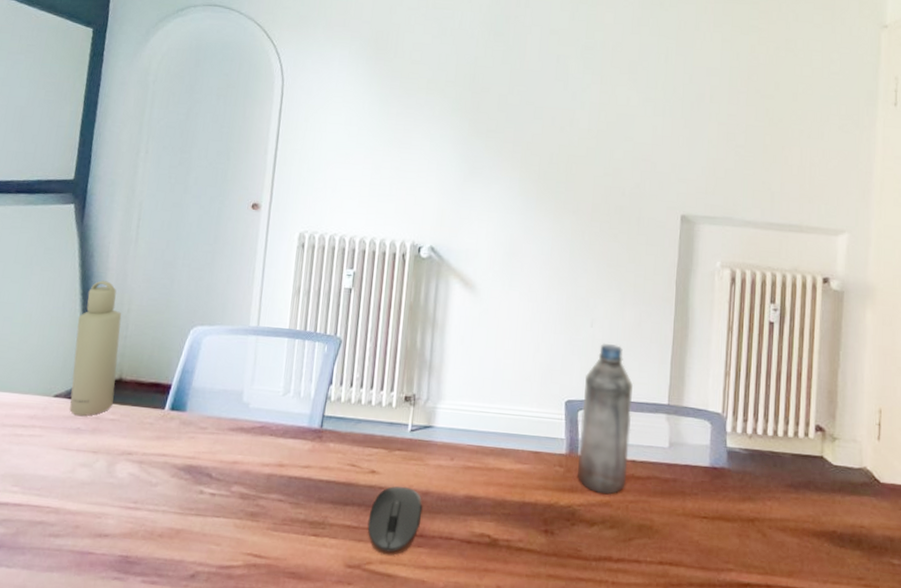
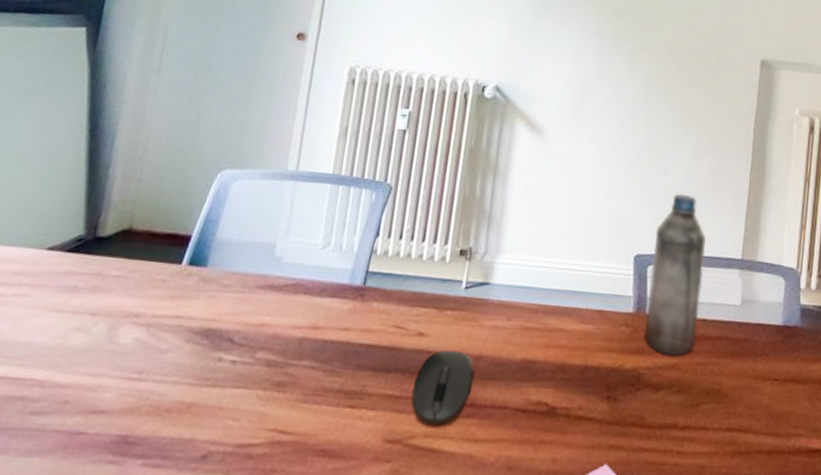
bottle: present [69,280,122,416] -> none [65,115,136,272]

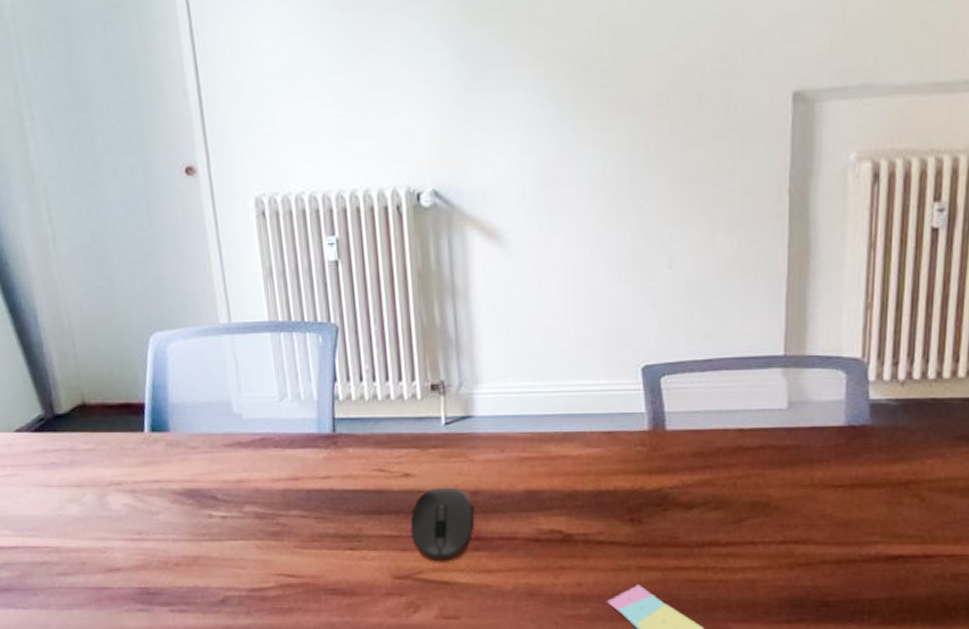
water bottle: present [644,193,707,357] -> none [664,287,735,472]

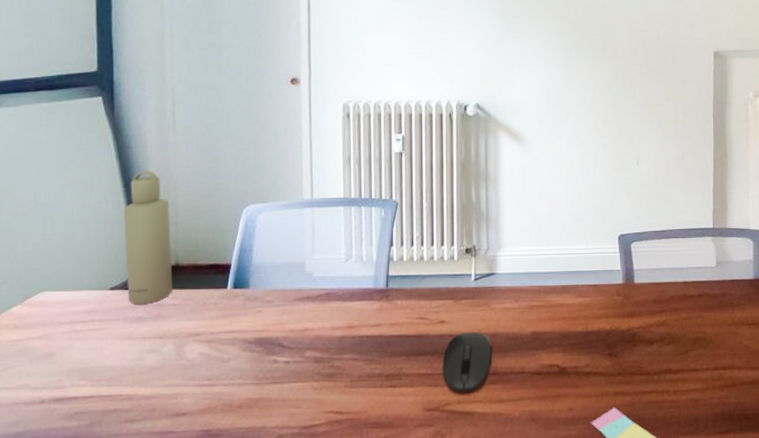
bottle: none [13,292,84,449] -> present [123,170,173,304]

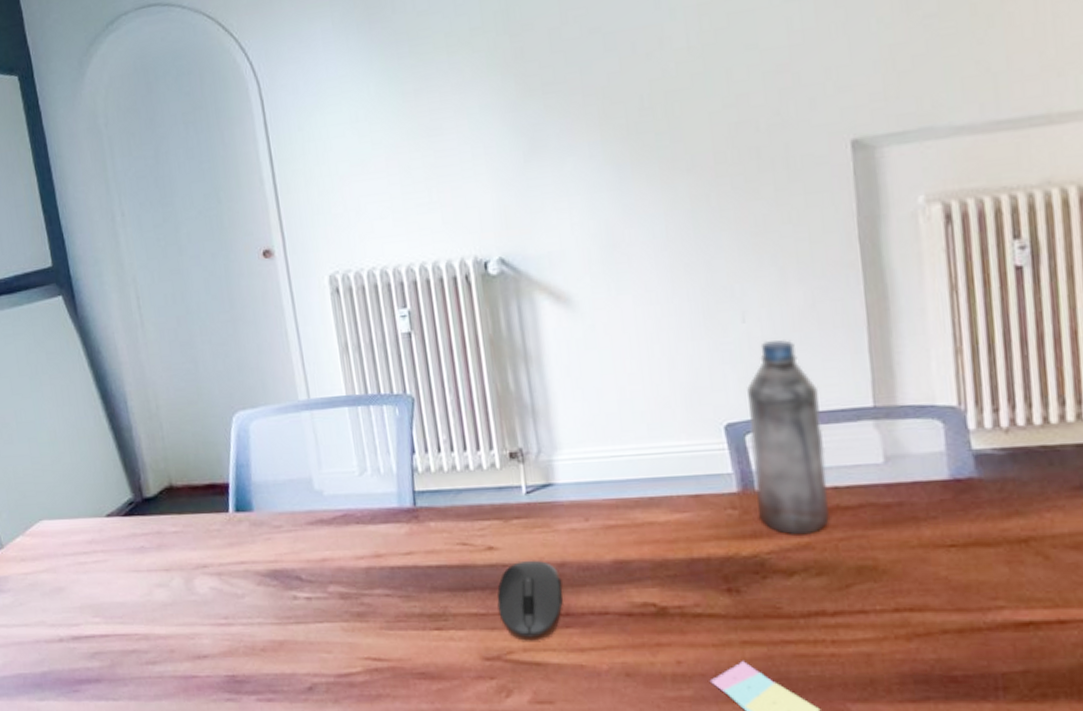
bottle: present [123,170,173,304] -> none [105,377,171,533]
water bottle: none [634,178,681,315] -> present [747,340,831,535]

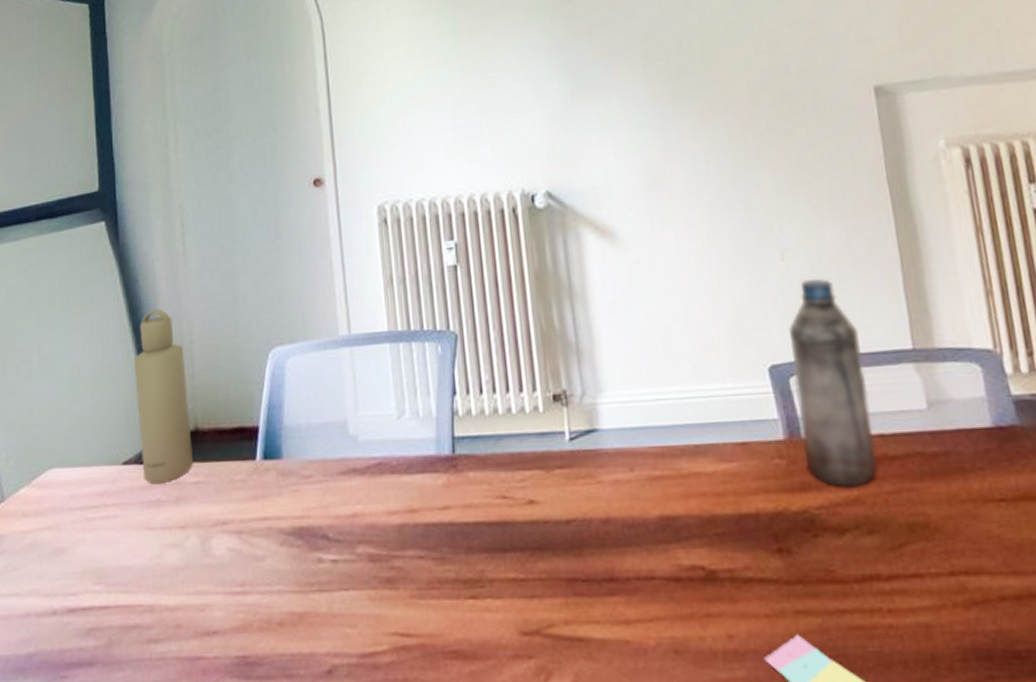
bottle: none [105,377,171,533] -> present [133,309,193,483]
computer mouse: present [496,560,563,641] -> none [537,515,607,612]

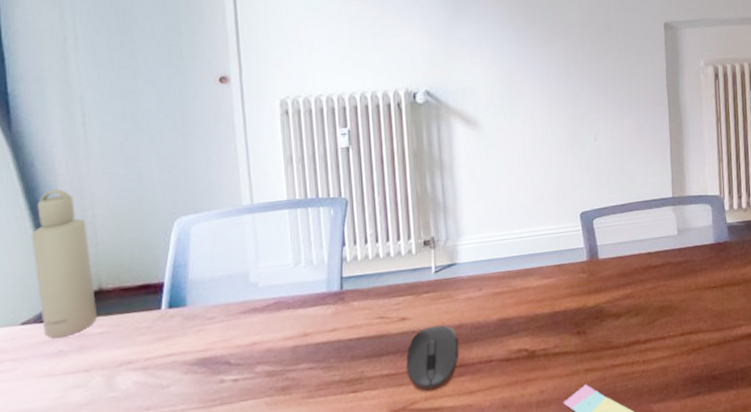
computer mouse: none [537,515,607,612] -> present [406,325,459,392]
water bottle: present [789,279,879,488] -> none [596,153,645,289]

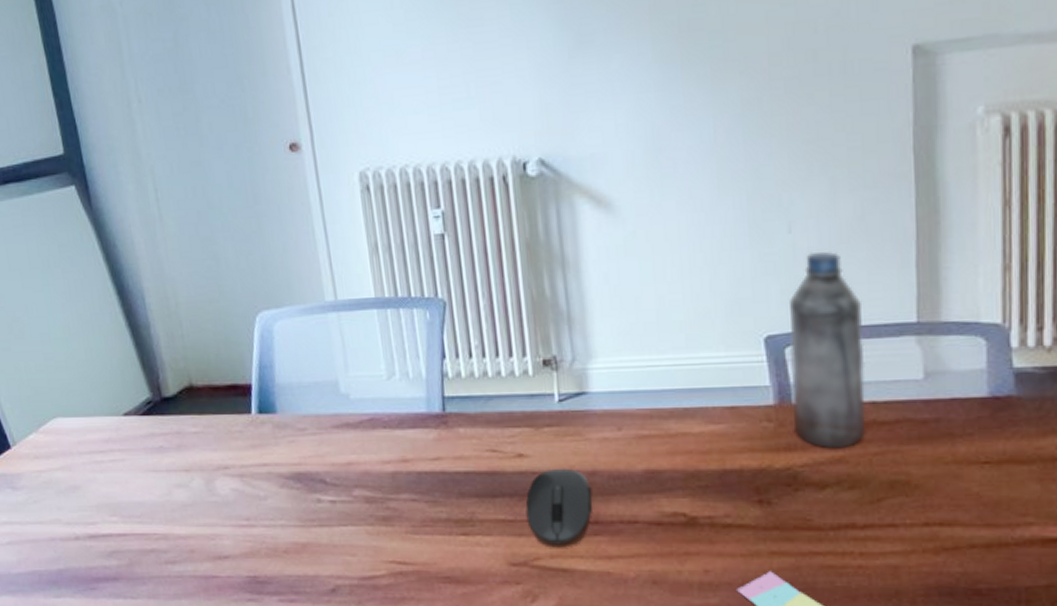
bottle: present [30,189,97,338] -> none [121,273,191,432]
water bottle: none [596,153,645,289] -> present [790,251,867,449]

